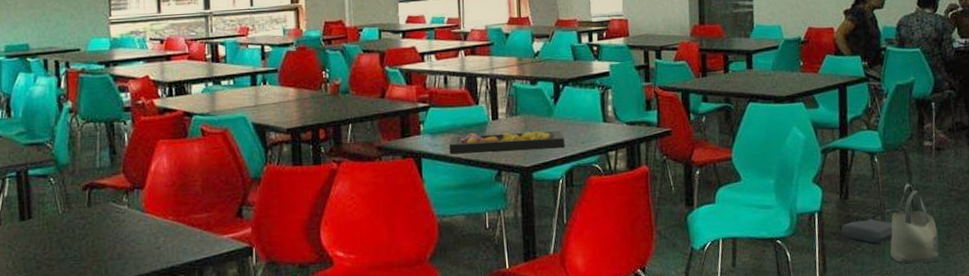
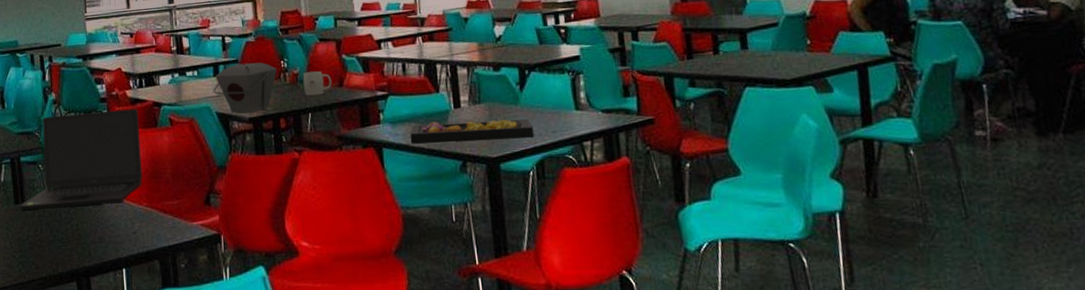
laptop: none [26,118,169,227] -> present [20,108,143,210]
takeout container: none [249,72,318,124] -> present [213,62,277,114]
mug: none [344,82,374,107] -> present [302,71,332,96]
bag: present [841,208,903,244] -> none [870,209,952,251]
shopping bag: present [890,183,939,263] -> none [936,180,1005,276]

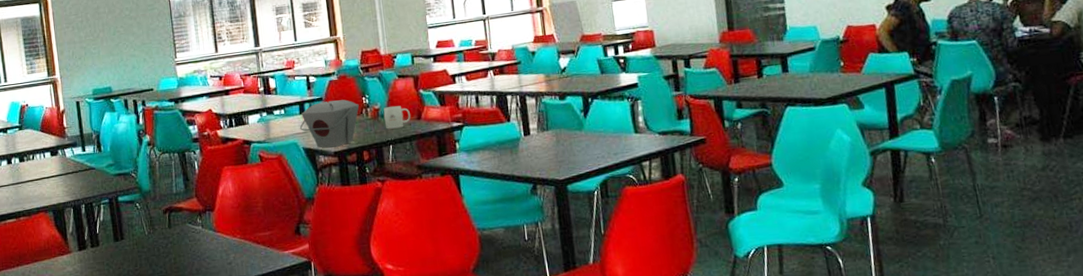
laptop: present [20,108,143,210] -> none [119,147,236,247]
food tray: present [409,119,534,144] -> none [484,143,598,170]

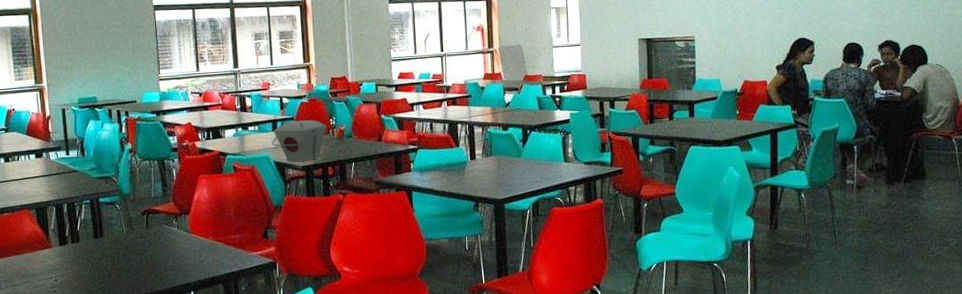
mug: present [383,106,411,130] -> none [348,128,373,149]

